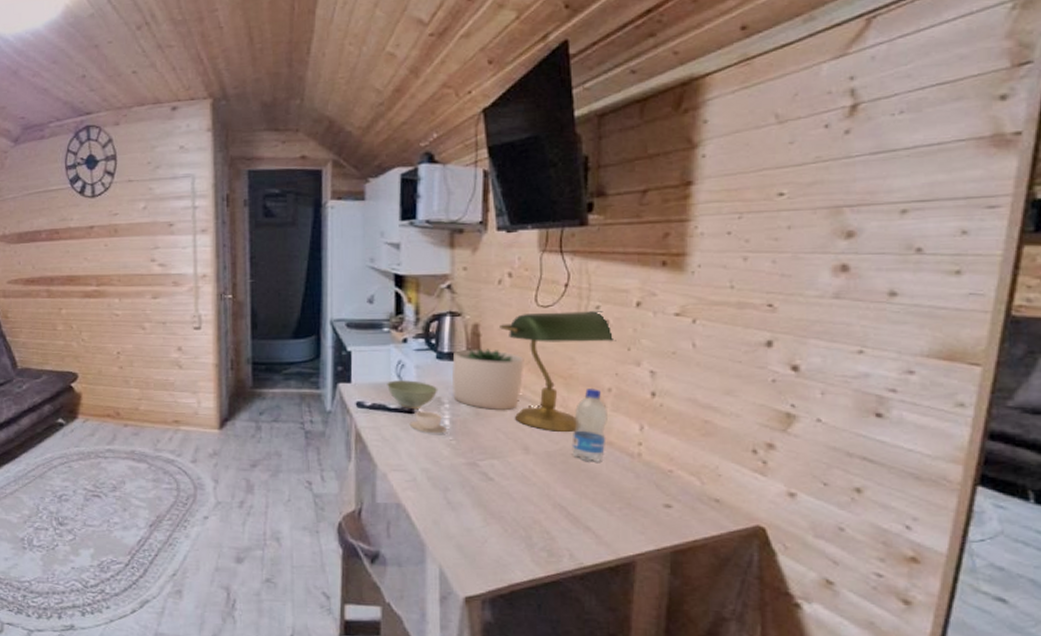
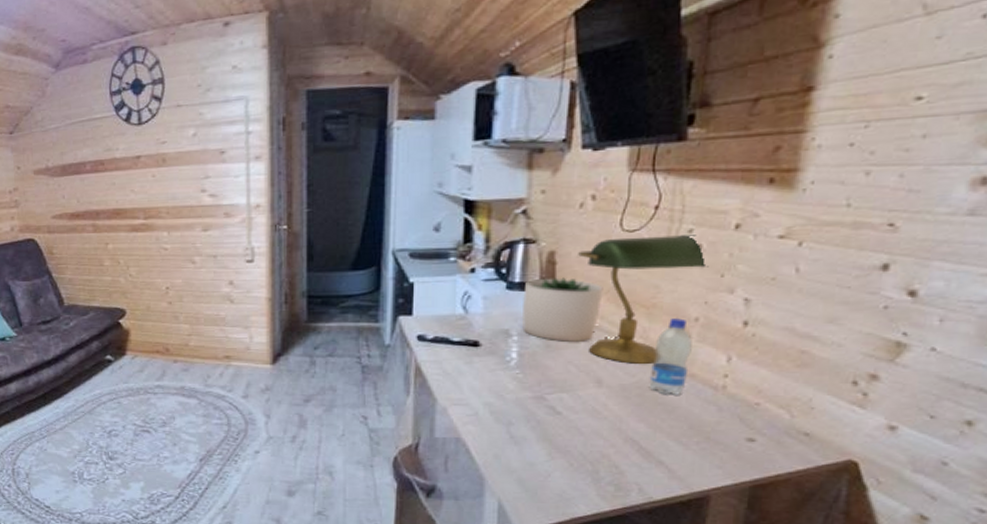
bowl: present [387,380,438,410] -> none [451,312,507,343]
teacup: present [409,411,447,434] -> none [473,344,513,367]

